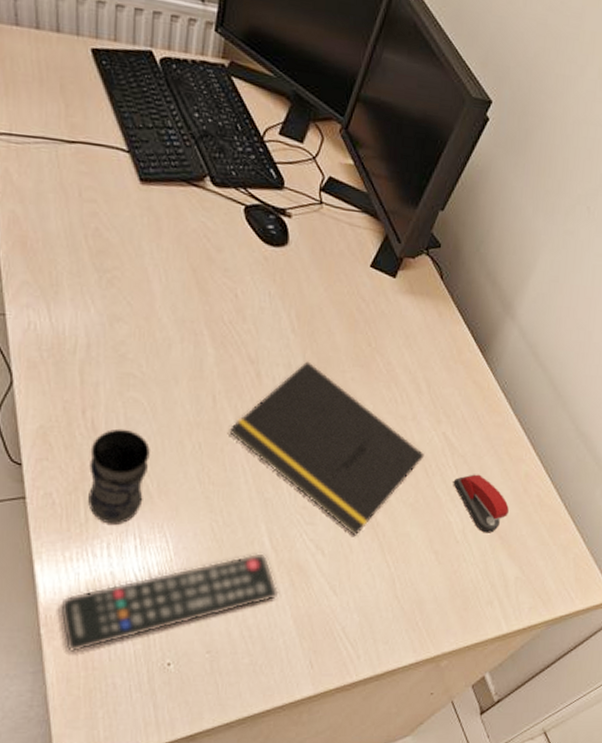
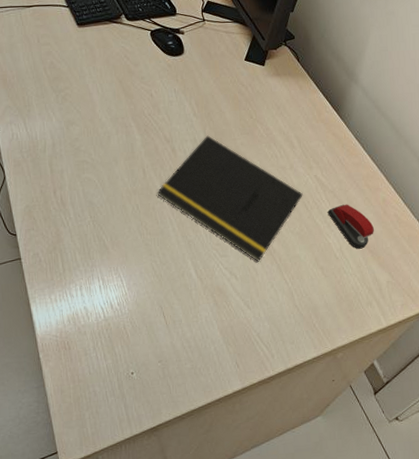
remote control: present [59,553,279,653] -> none [51,282,207,370]
jar: present [88,428,150,524] -> none [62,201,103,272]

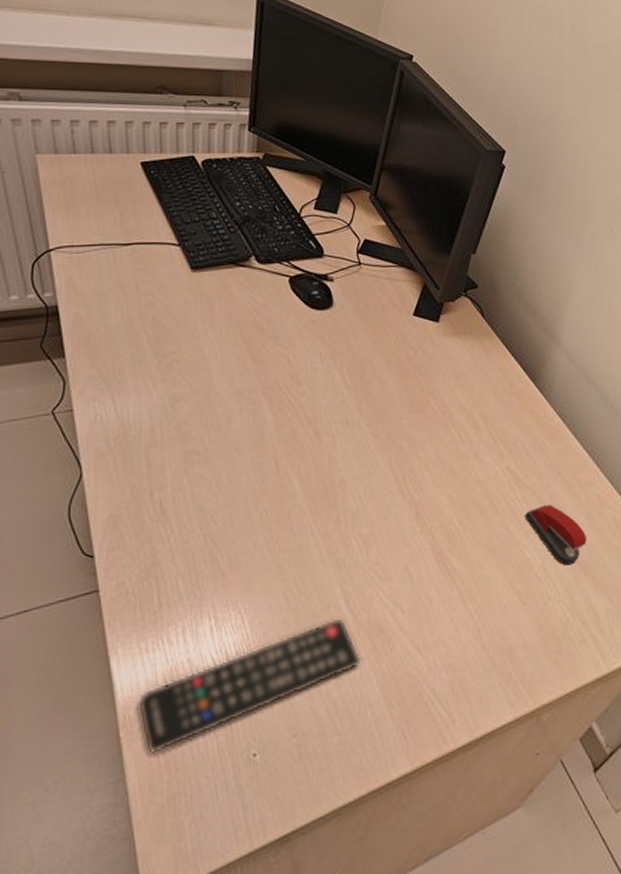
remote control: none [51,282,207,370] -> present [137,618,361,755]
notepad: present [158,135,303,262] -> none [295,414,492,587]

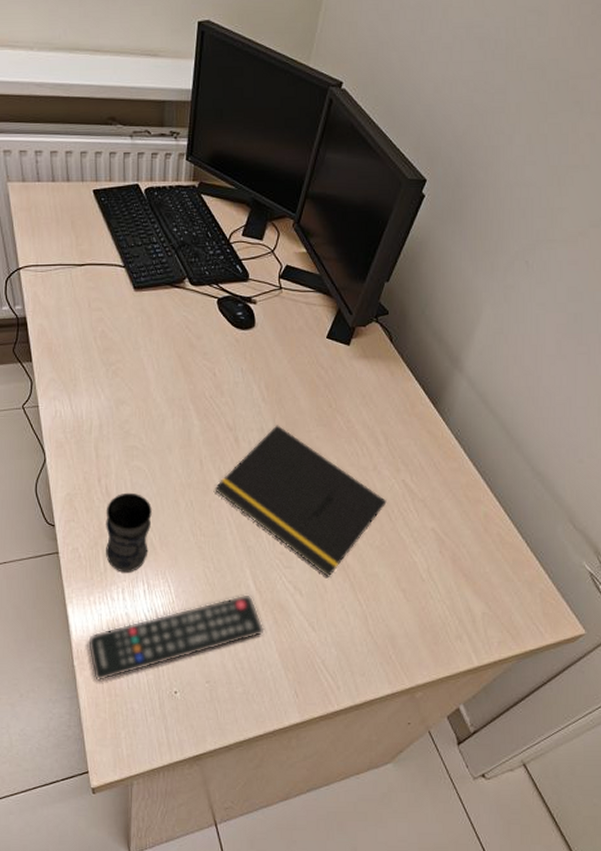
jar: none [160,506,218,608] -> present [106,492,152,573]
notepad: none [295,414,492,587] -> present [216,425,387,577]
stapler: present [525,504,587,566] -> none [415,517,471,571]

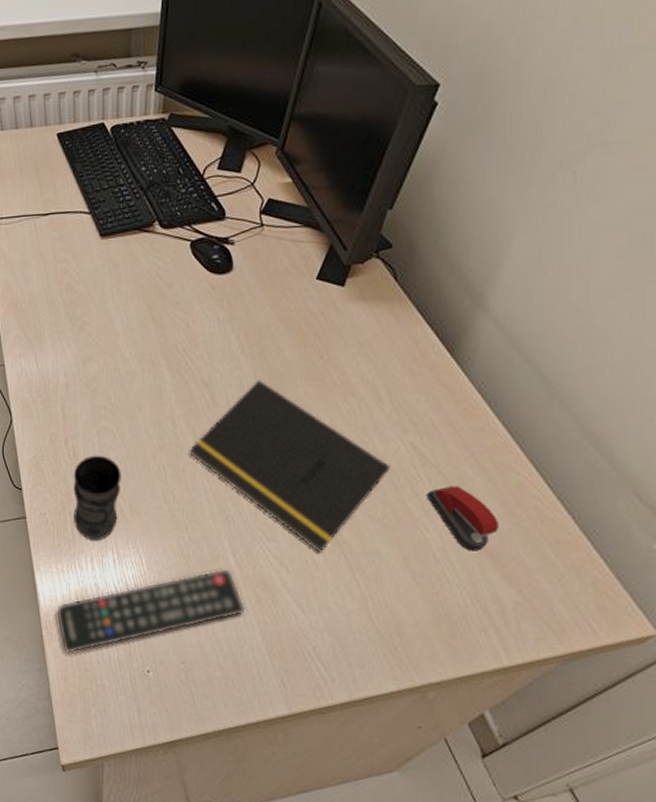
stapler: none [415,517,471,571] -> present [426,485,499,551]

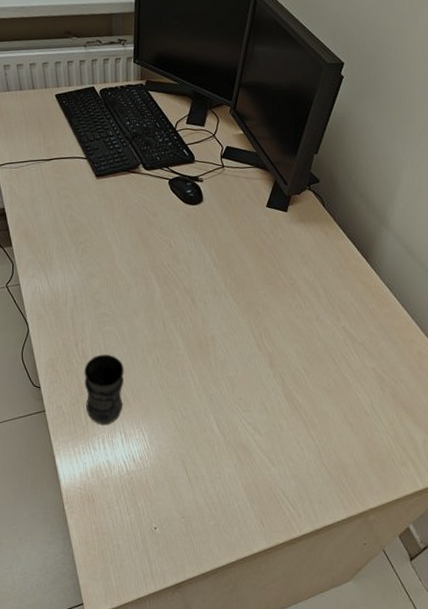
remote control: present [55,569,246,655] -> none [75,437,230,523]
notepad: present [190,380,391,553] -> none [178,286,330,417]
stapler: present [426,485,499,551] -> none [357,357,408,405]

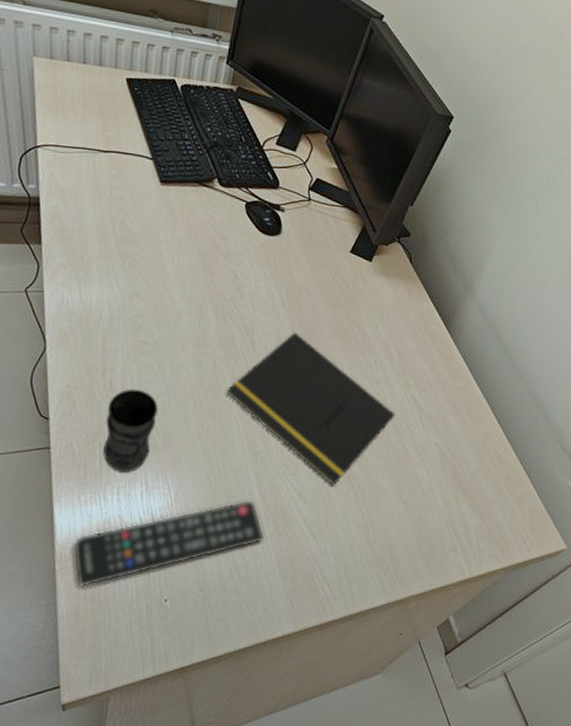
remote control: none [75,437,230,523] -> present [72,500,265,588]
notepad: none [178,286,330,417] -> present [227,332,395,486]

